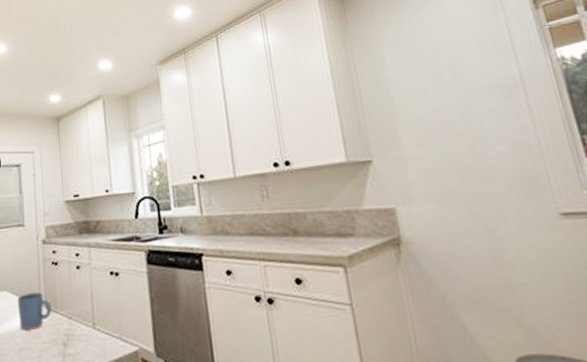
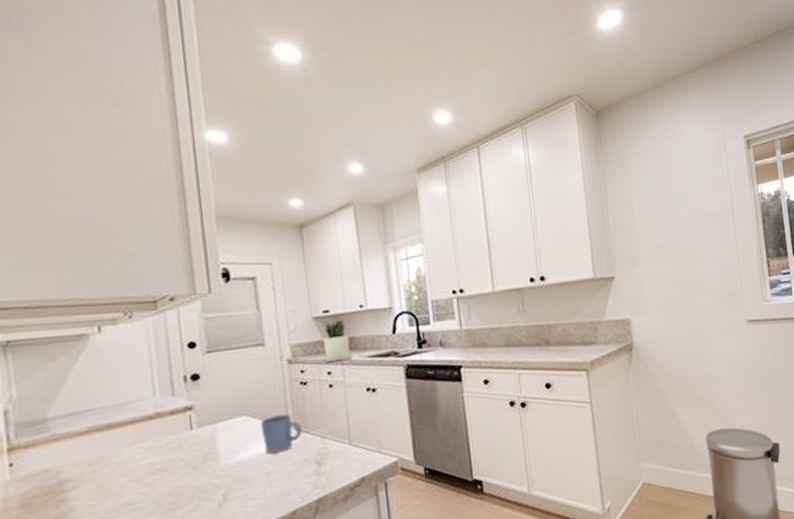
planter: none [72,203,98,245] -> present [322,319,353,363]

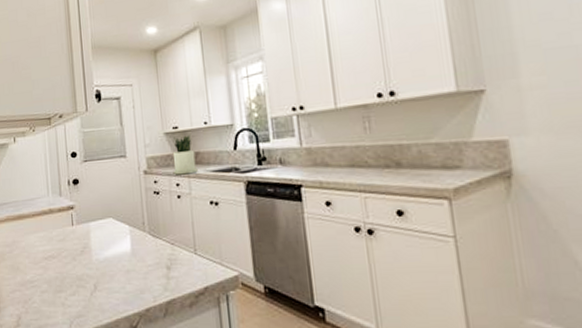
mug: present [260,414,303,454] -> none [122,220,155,254]

